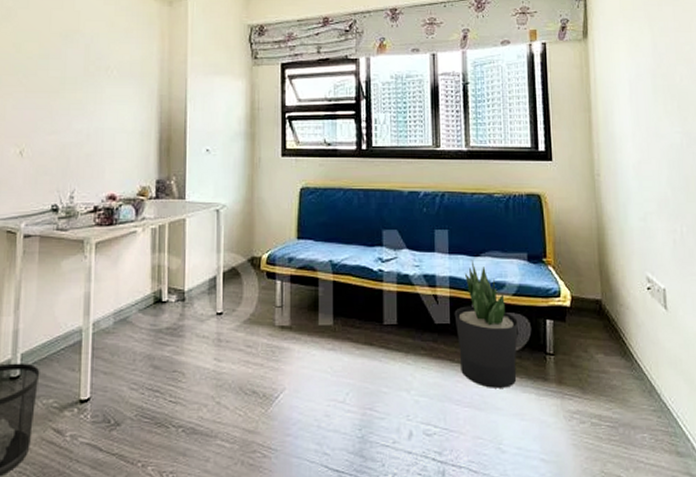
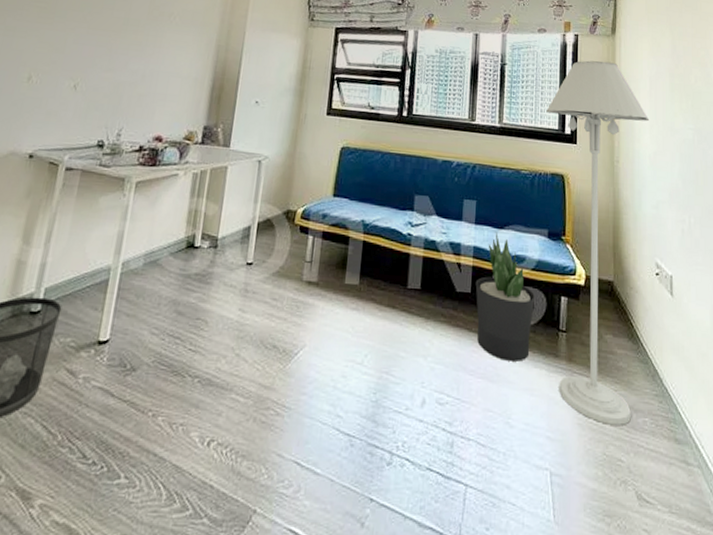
floor lamp: none [516,68,632,443] -> present [546,60,650,425]

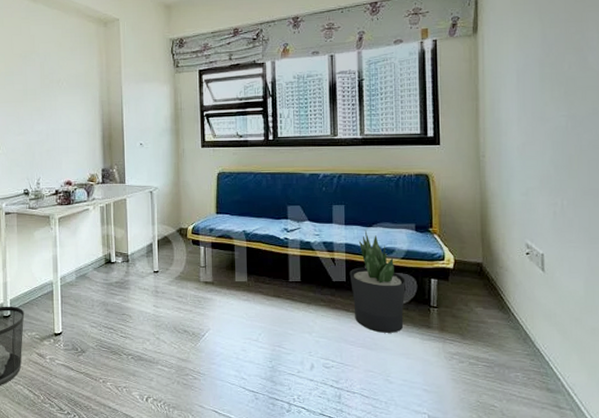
floor lamp: present [546,60,650,425] -> none [407,61,517,379]

